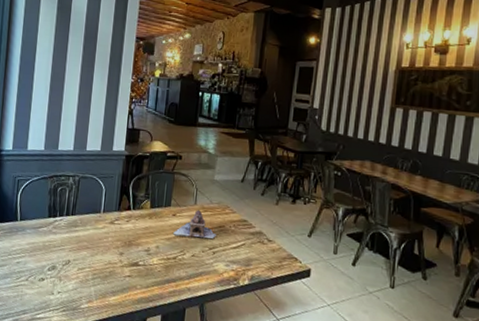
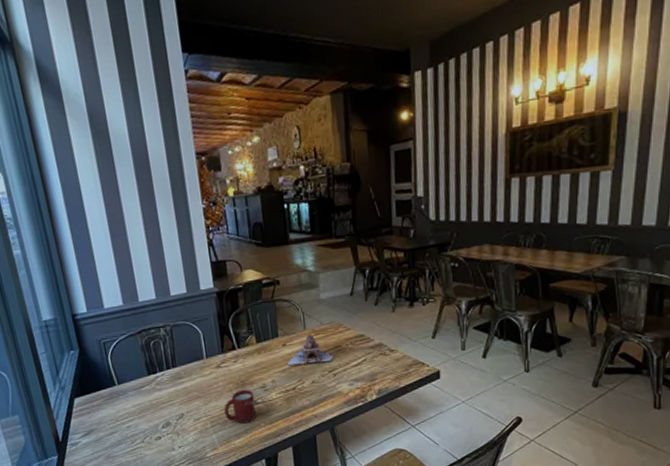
cup: none [107,249,137,283] -> present [224,389,256,424]

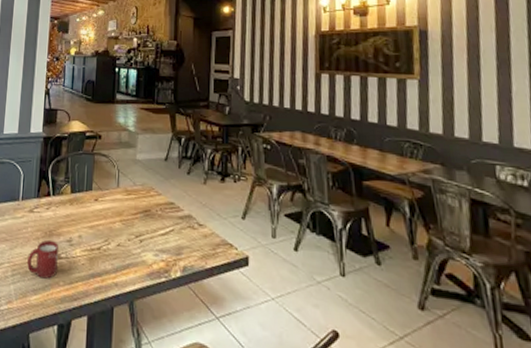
teapot: present [286,334,334,366] -> none [95,193,142,225]

